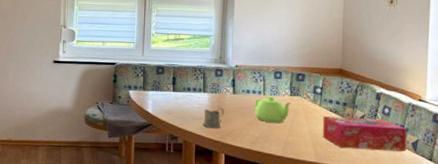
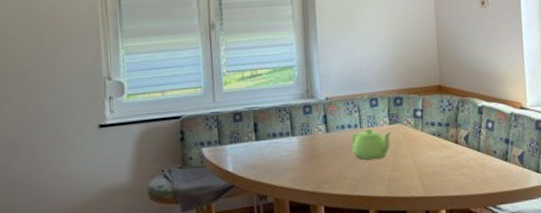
tea glass holder: present [202,107,224,129] -> none [294,151,318,178]
tissue box: present [322,116,407,152] -> none [427,135,514,175]

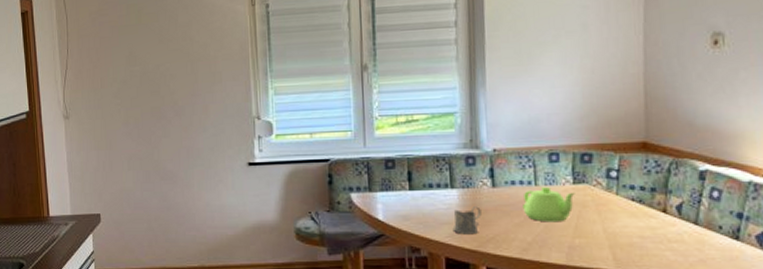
tea glass holder: none [294,151,318,178] -> present [452,206,482,235]

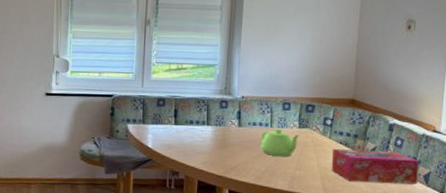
tea glass holder: present [452,206,482,235] -> none [205,141,229,163]
tissue box: none [622,206,748,249] -> present [331,148,419,184]

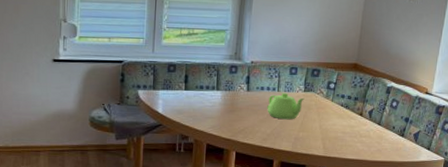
tissue box: present [331,148,419,184] -> none [332,110,411,142]

